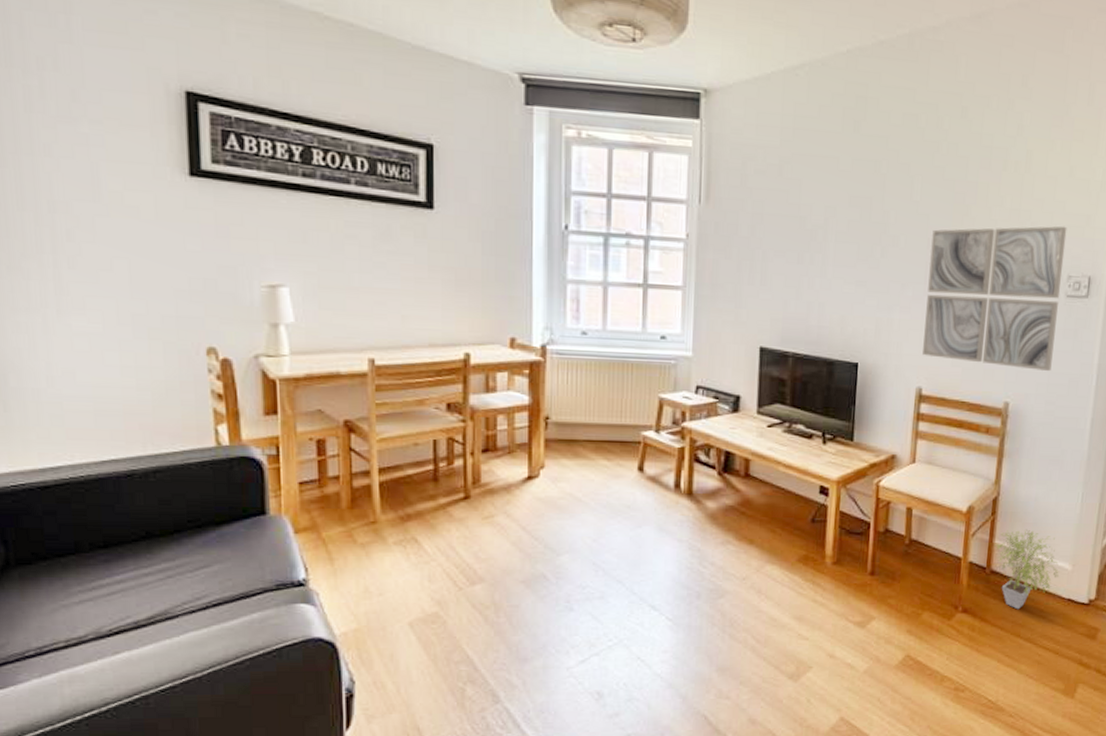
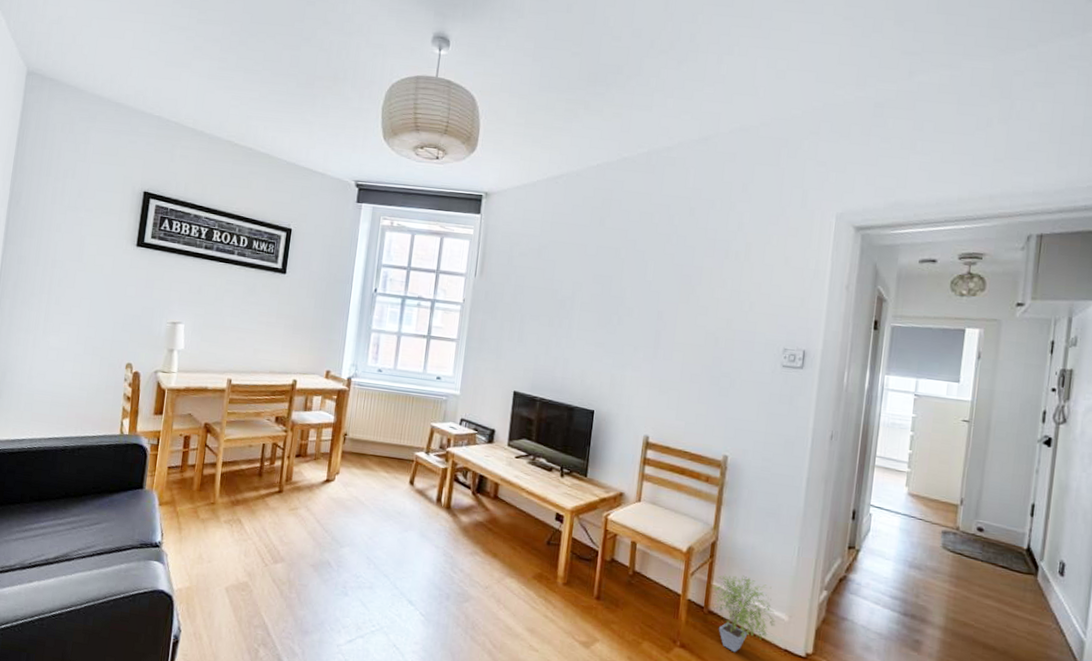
wall art: present [923,226,1067,371] -> none [650,304,783,431]

